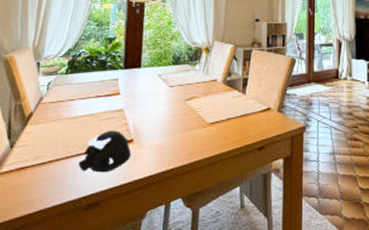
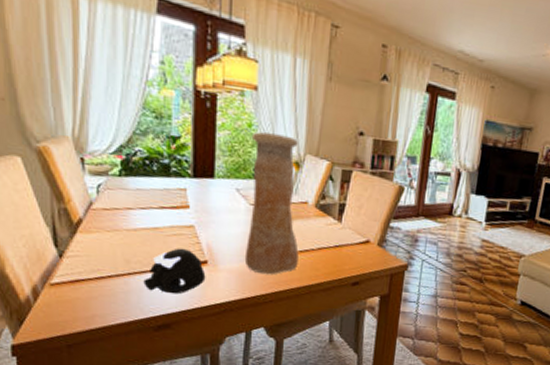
vase: none [164,28,211,147] -> present [244,132,299,275]

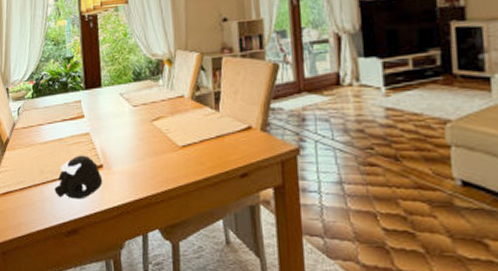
vase: present [244,132,299,275] -> none [127,36,183,174]

